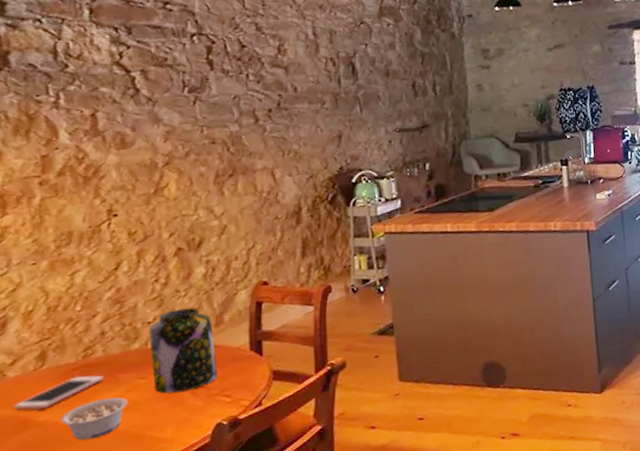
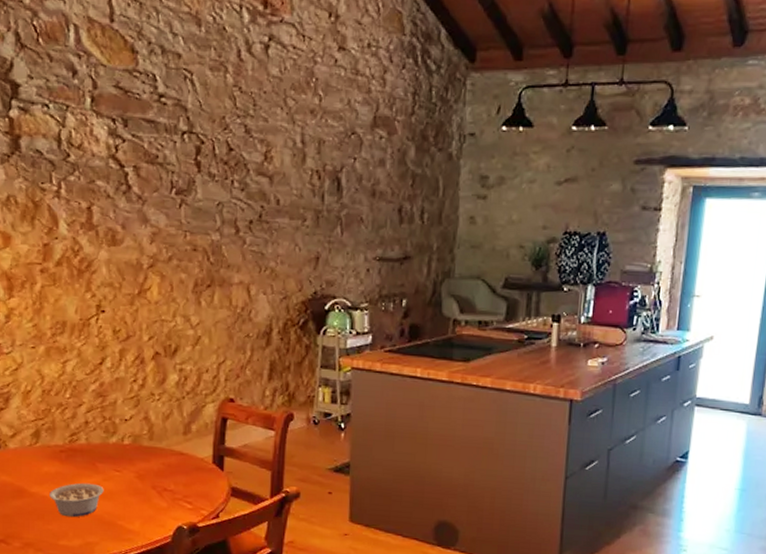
cell phone: present [14,375,104,410] -> none [13,458,85,482]
jar: present [149,307,217,394] -> none [125,411,182,491]

